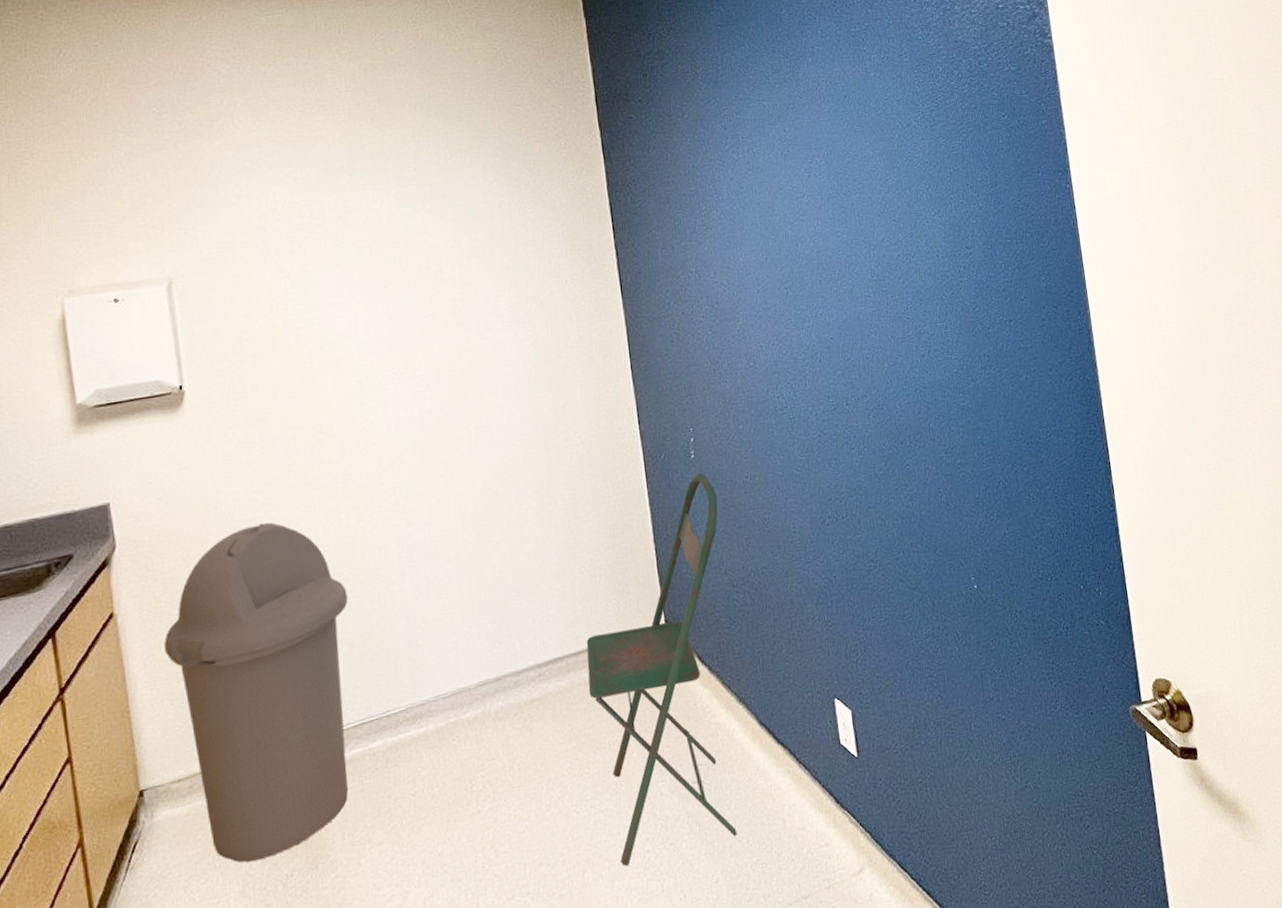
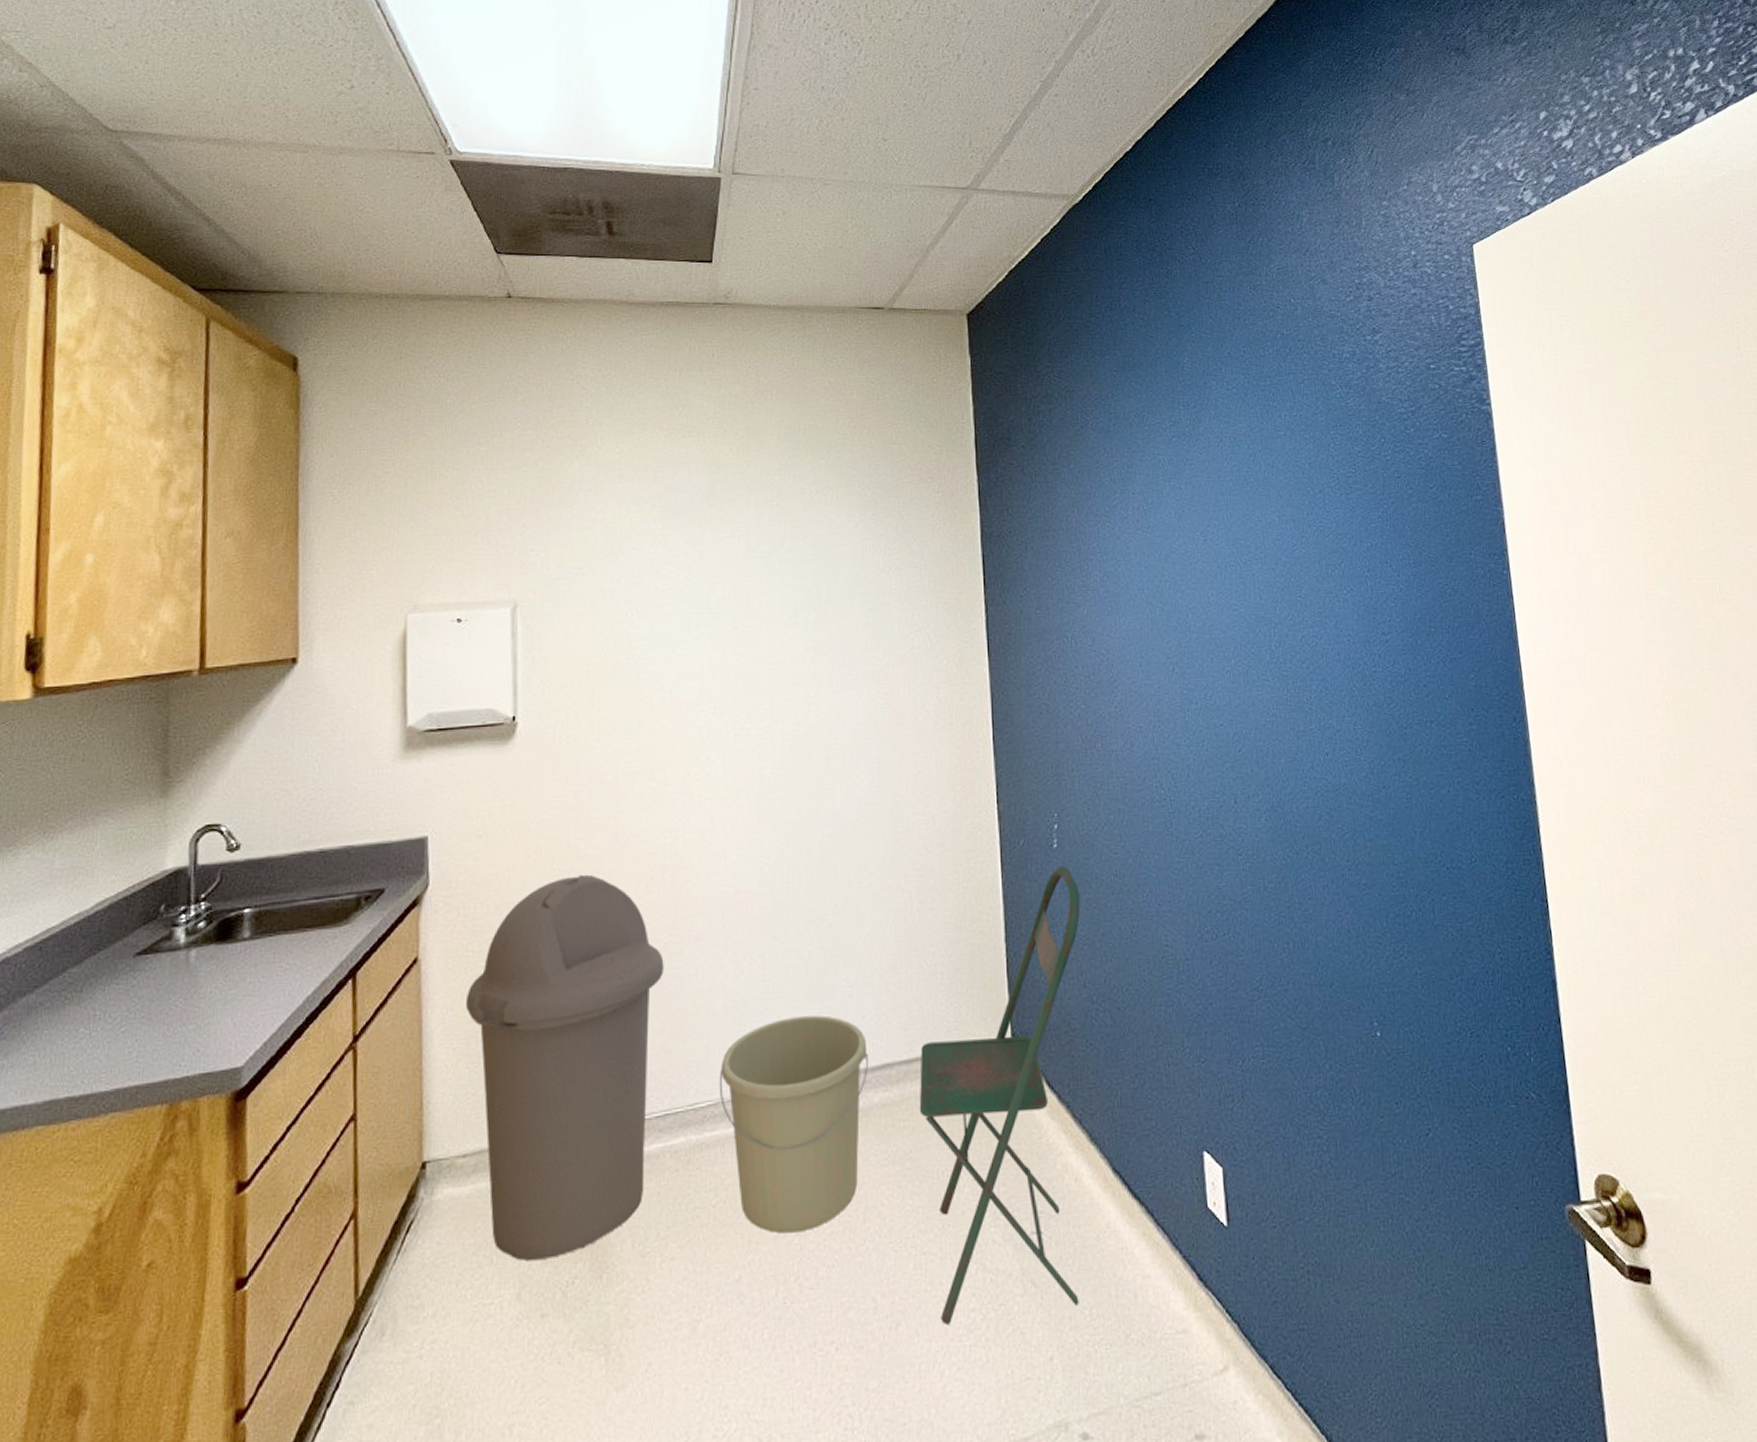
bucket: none [407,623,542,811] -> present [719,1015,869,1234]

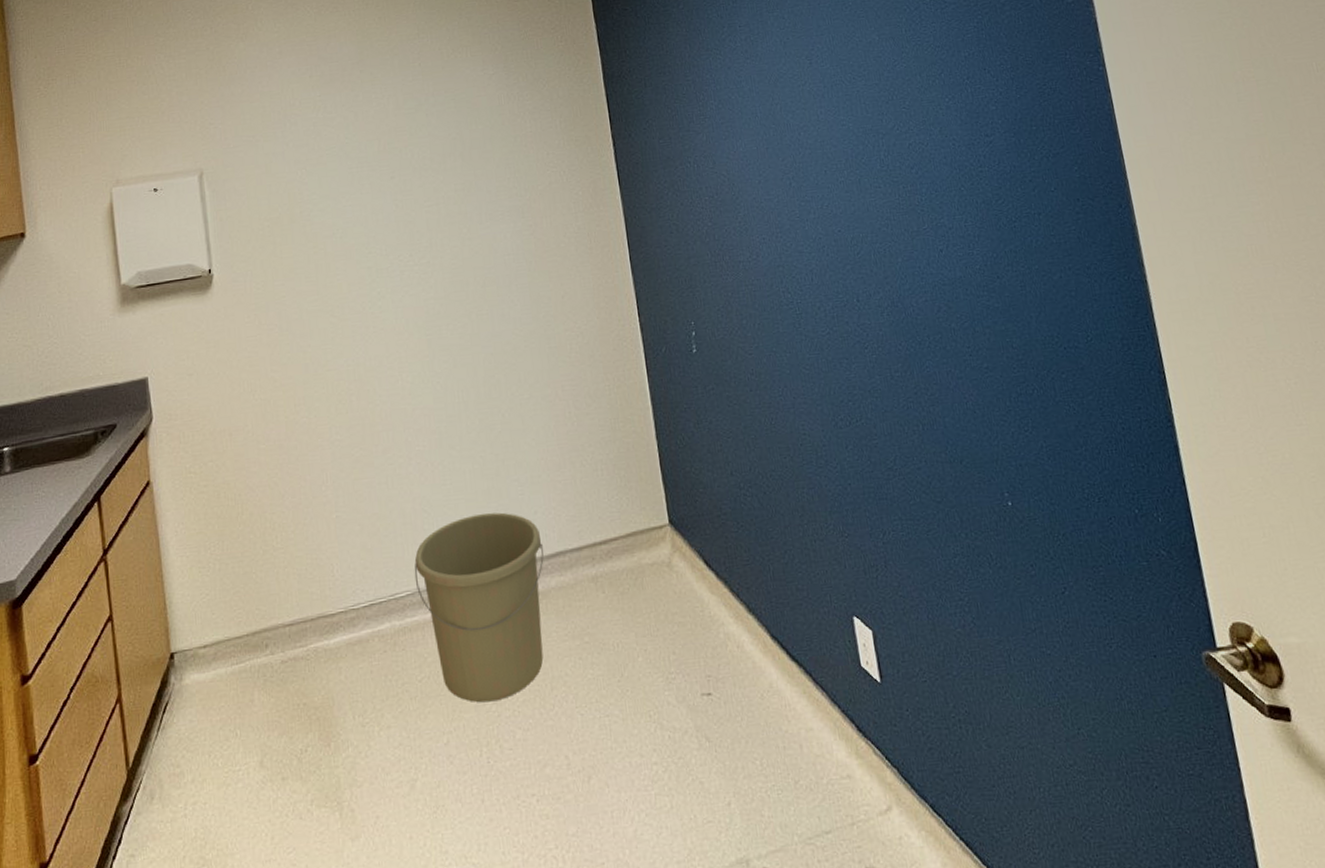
trash can: present [465,874,664,1261] -> none [193,401,359,733]
folding chair: present [919,866,1081,1325] -> none [588,369,750,777]

